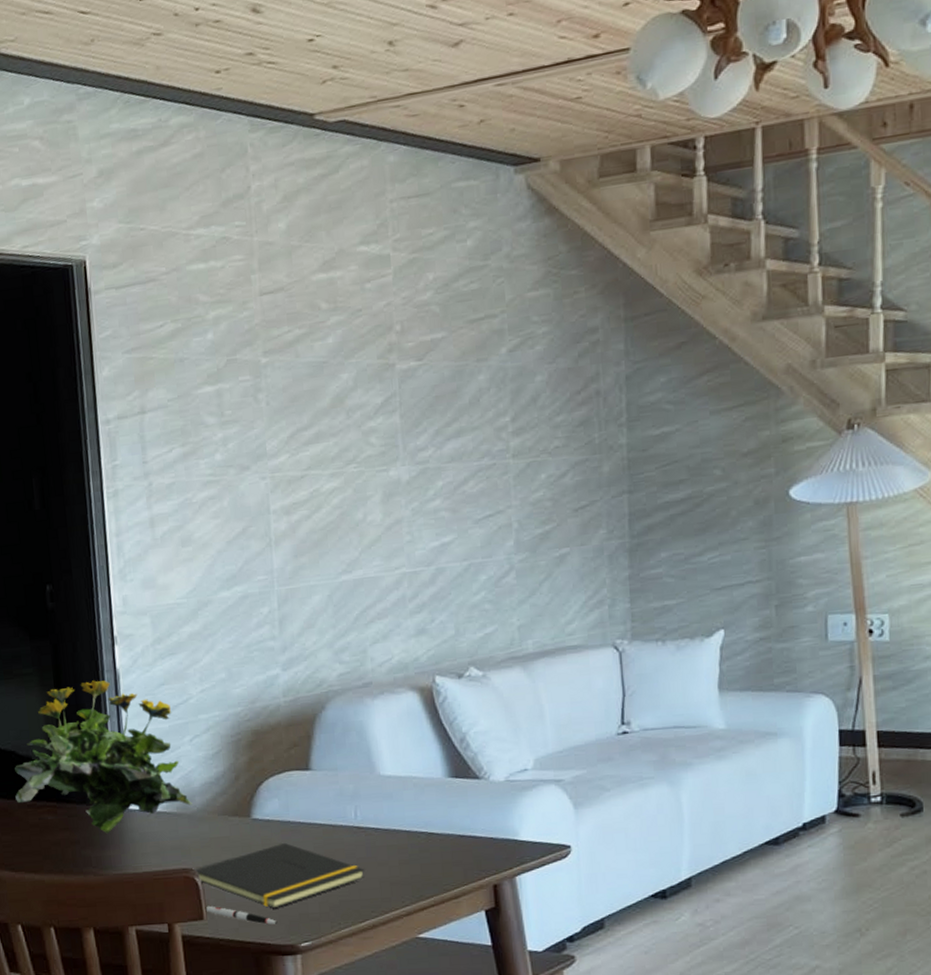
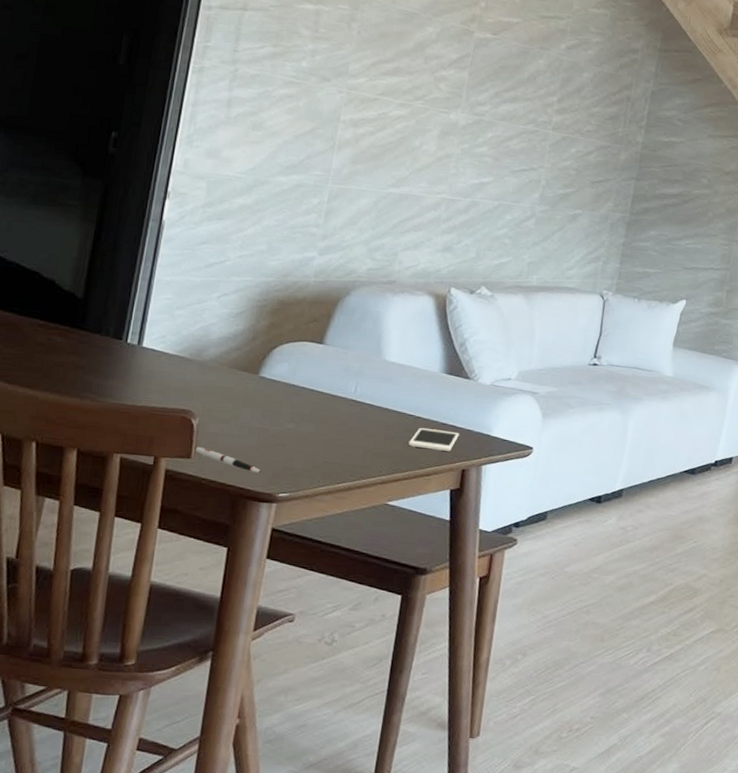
flowering plant: present [15,680,193,834] -> none [28,224,207,365]
notepad: present [193,843,365,909] -> none [191,403,353,459]
cell phone: none [426,843,482,868] -> present [408,427,459,451]

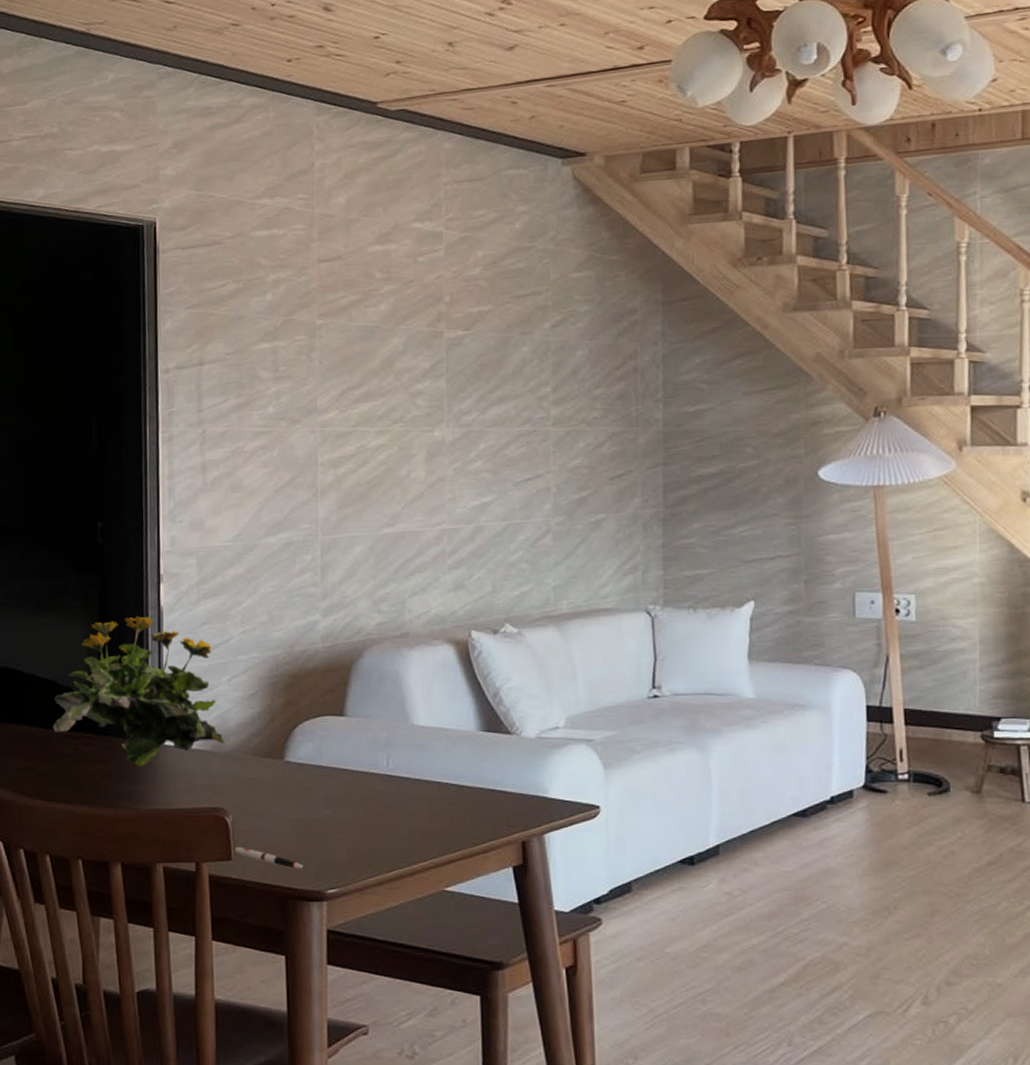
flowering plant: none [28,224,207,365] -> present [53,616,227,768]
cell phone: present [408,427,459,451] -> none [456,797,511,822]

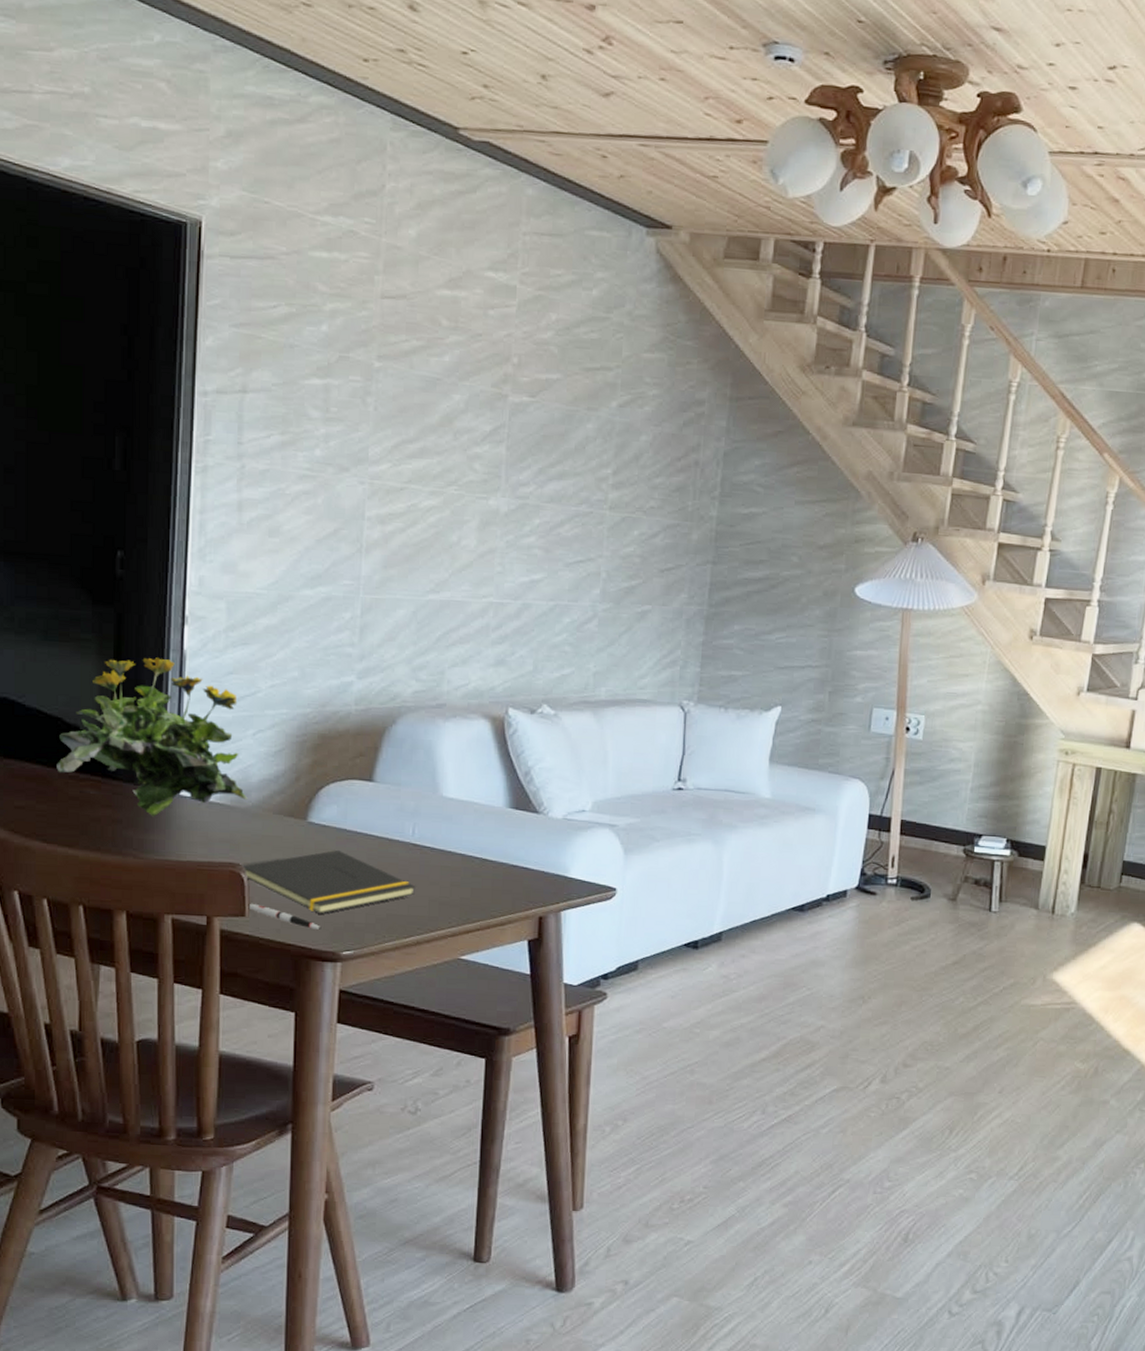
notepad: none [223,788,395,853] -> present [240,850,416,914]

